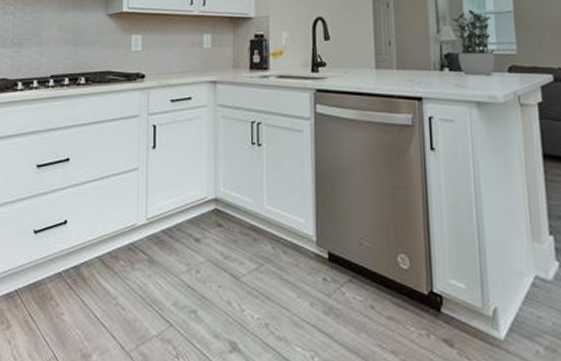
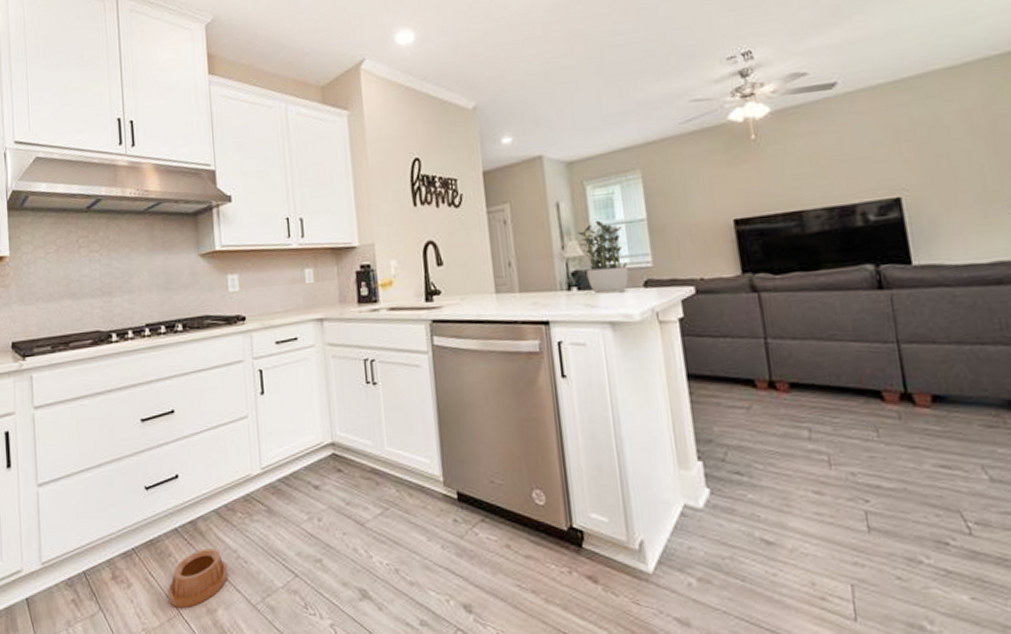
pet bowl: none [45,294,106,353] -> present [168,548,228,609]

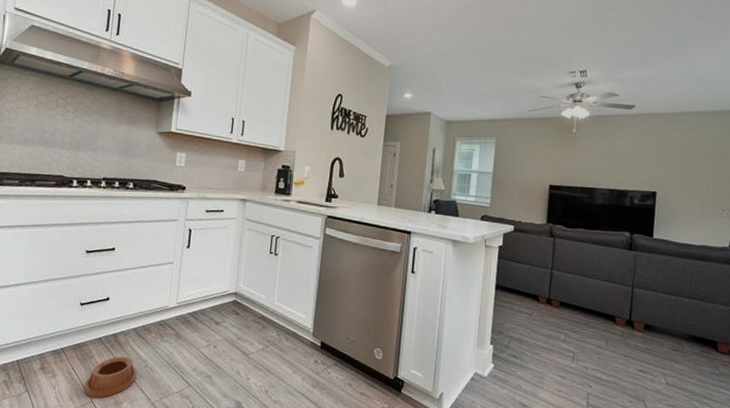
potted plant: present [577,220,629,294] -> none [443,166,475,221]

